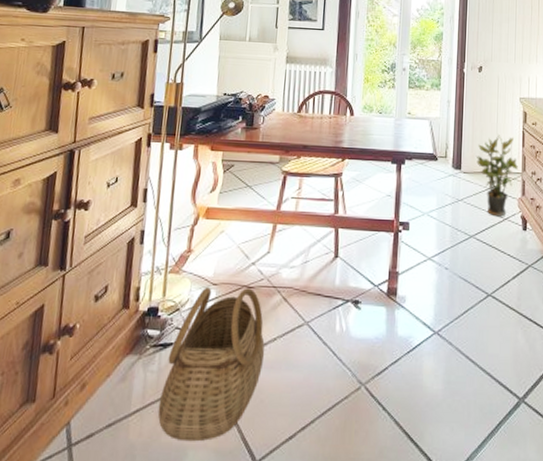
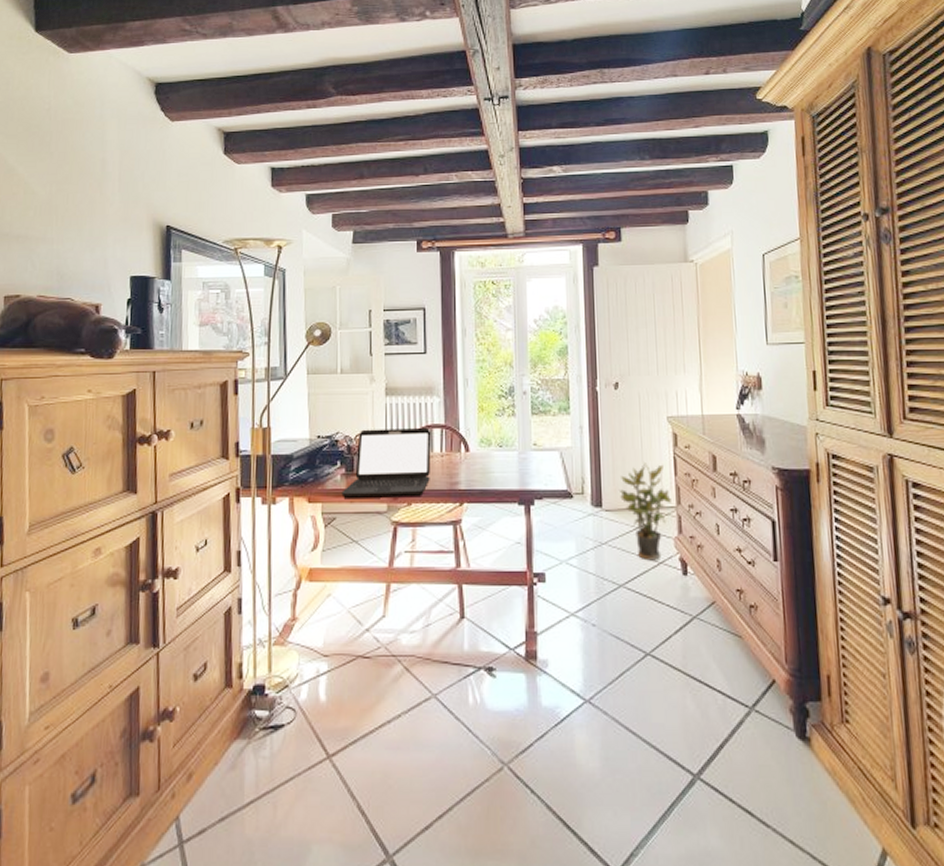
basket: present [158,286,265,442] -> none [274,658,389,835]
laptop: none [240,90,323,152] -> present [341,427,431,500]

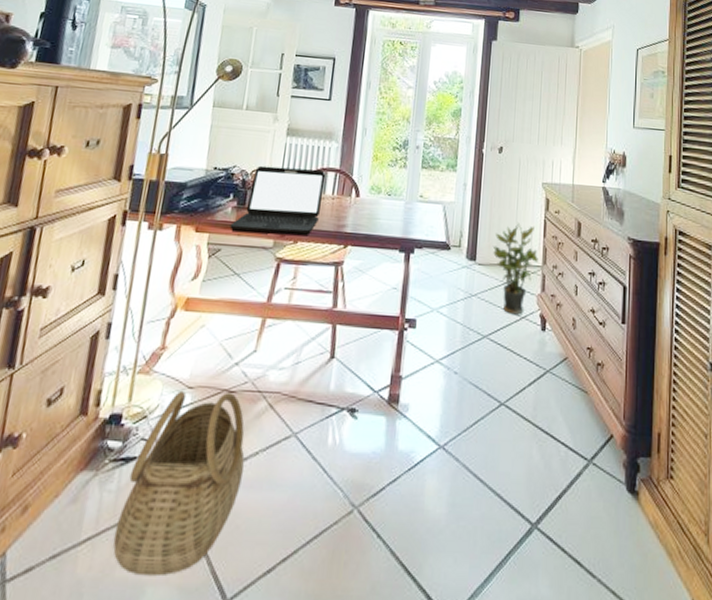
basket: none [274,658,389,835] -> present [113,390,245,577]

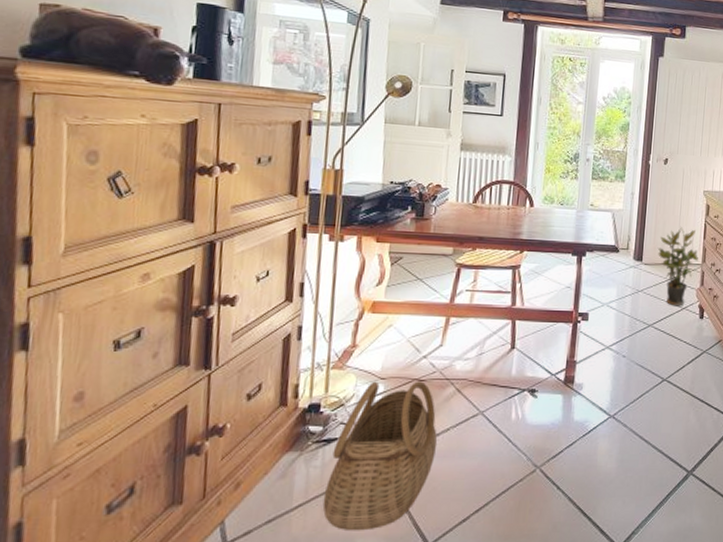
laptop: present [230,165,326,236] -> none [410,179,501,244]

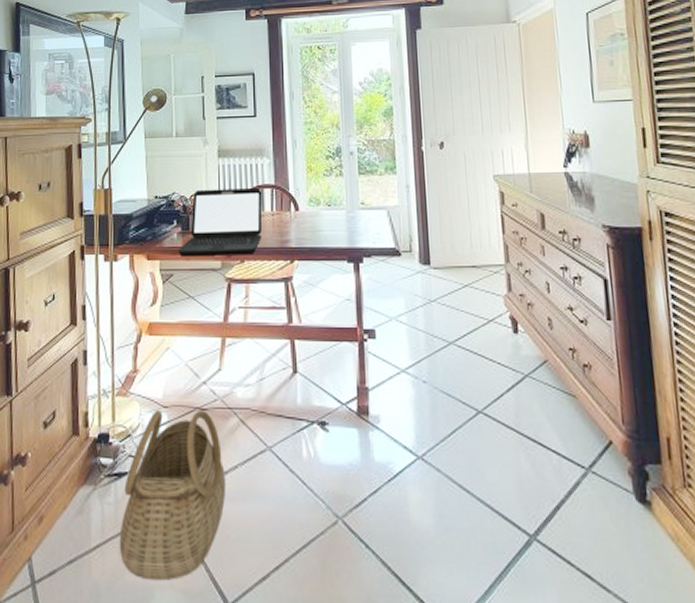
laptop: none [410,179,501,244] -> present [178,187,263,257]
potted plant: present [657,227,698,306] -> none [446,221,500,318]

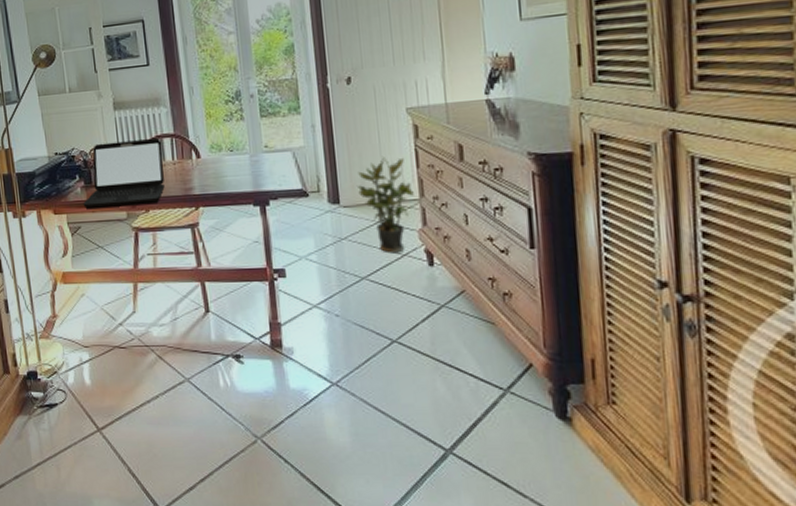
basket: present [119,409,227,581] -> none [56,349,150,492]
potted plant: none [446,221,500,318] -> present [356,157,414,253]

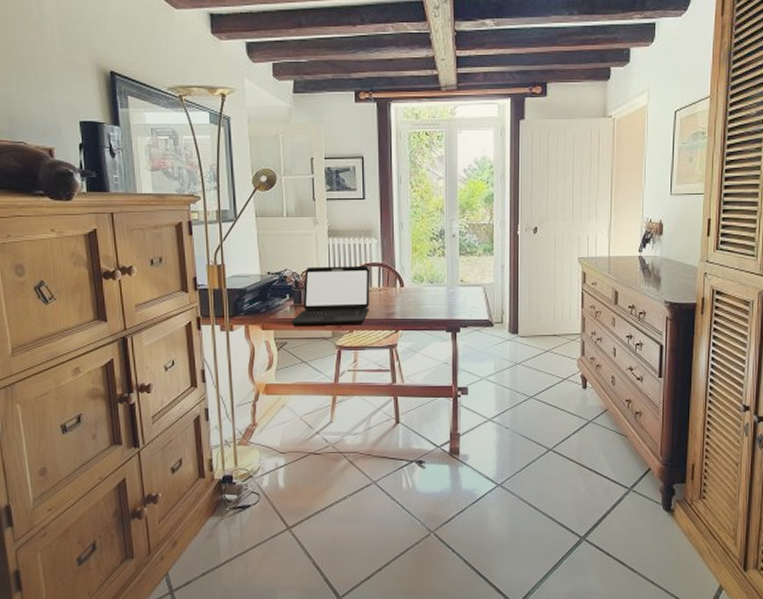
potted plant: present [356,157,414,253] -> none [533,297,577,377]

